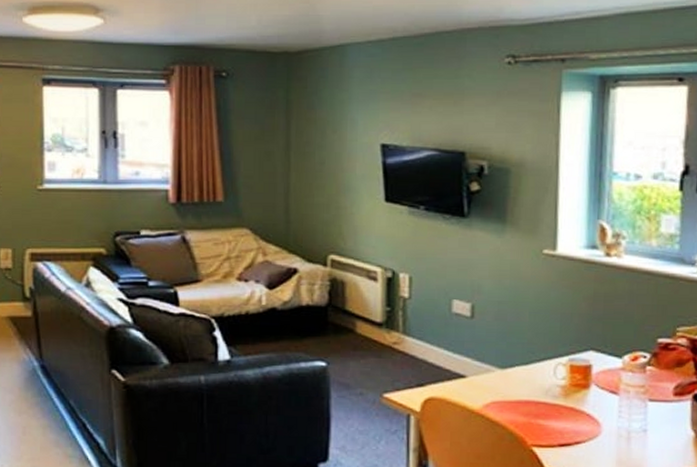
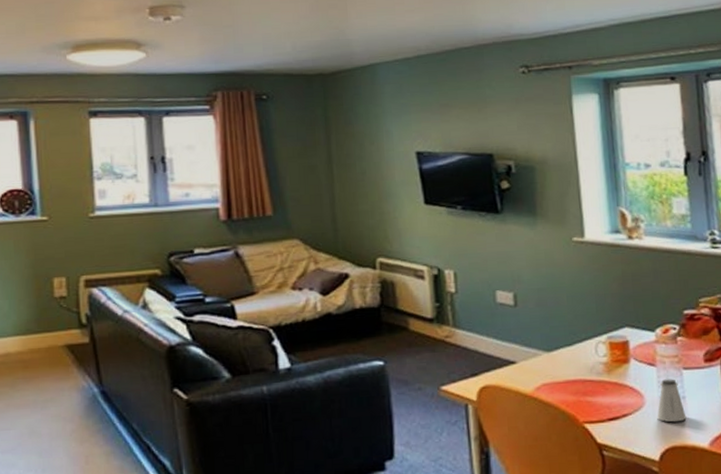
saltshaker: none [612,409,646,456] -> present [657,379,687,422]

